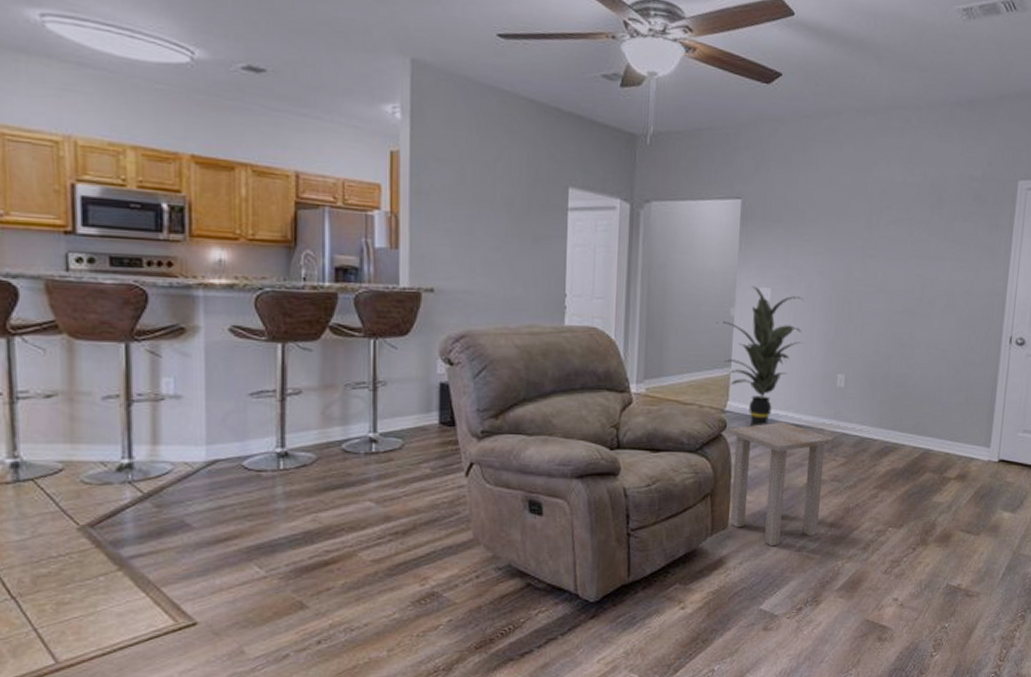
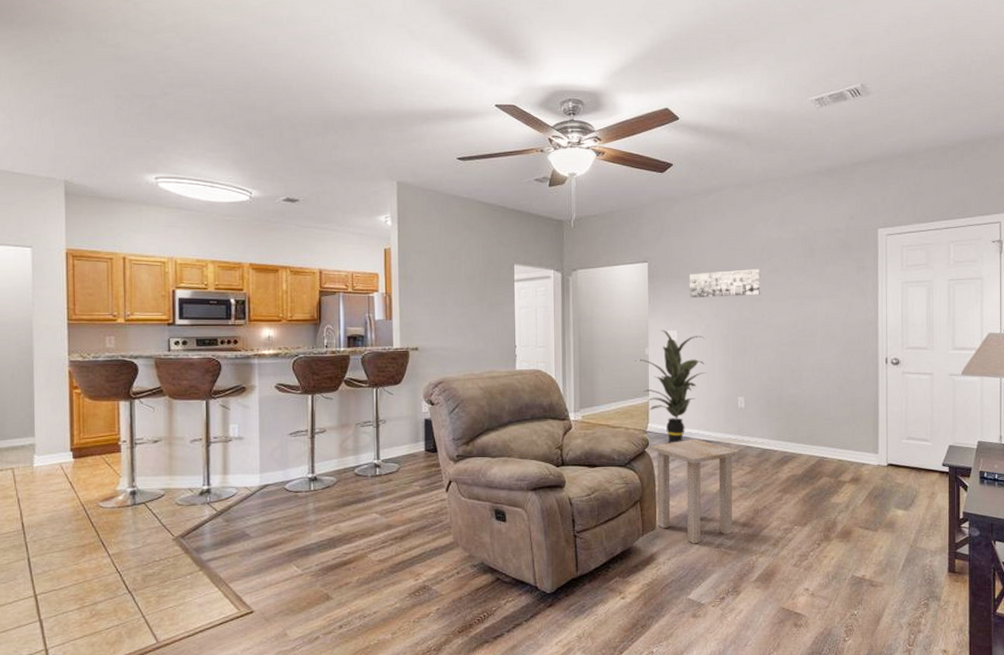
wall art: none [789,217,878,252] -> present [689,269,761,298]

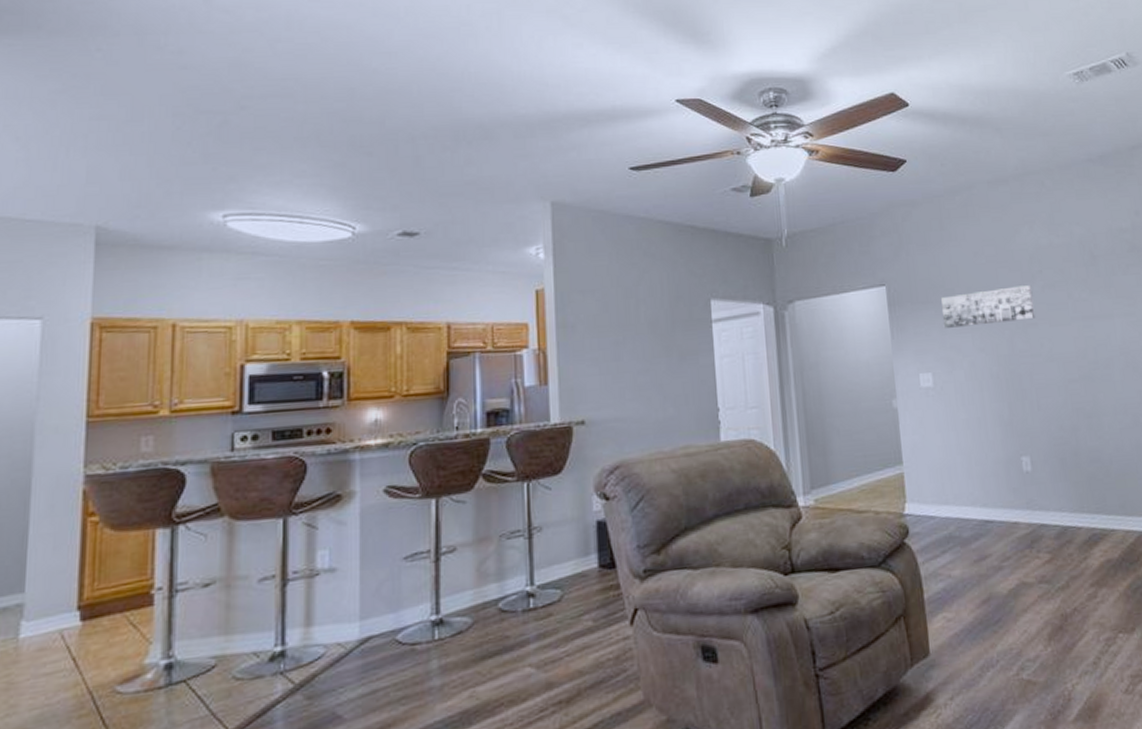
indoor plant: present [634,329,707,444] -> none [879,373,978,529]
side table: present [650,438,740,544] -> none [910,519,1035,673]

